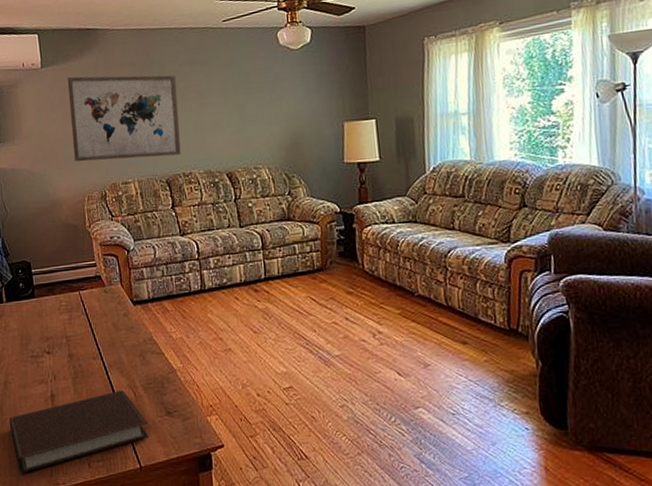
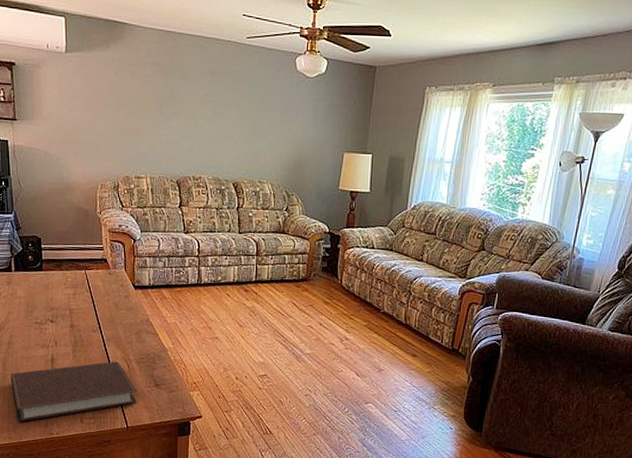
wall art: present [67,75,181,162] -> none [90,66,196,159]

